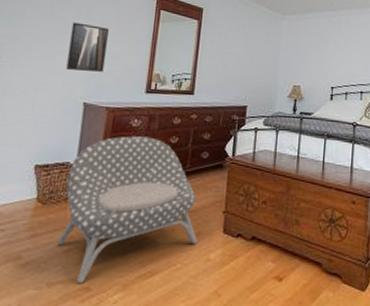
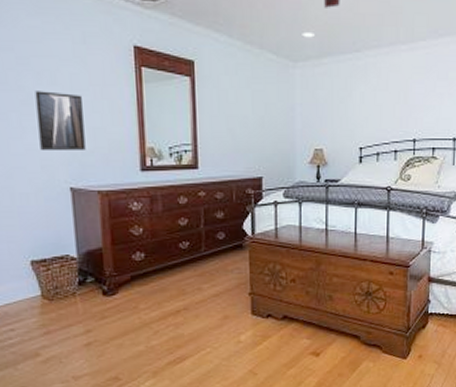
armchair: present [56,136,198,284] -> none [70,221,225,375]

